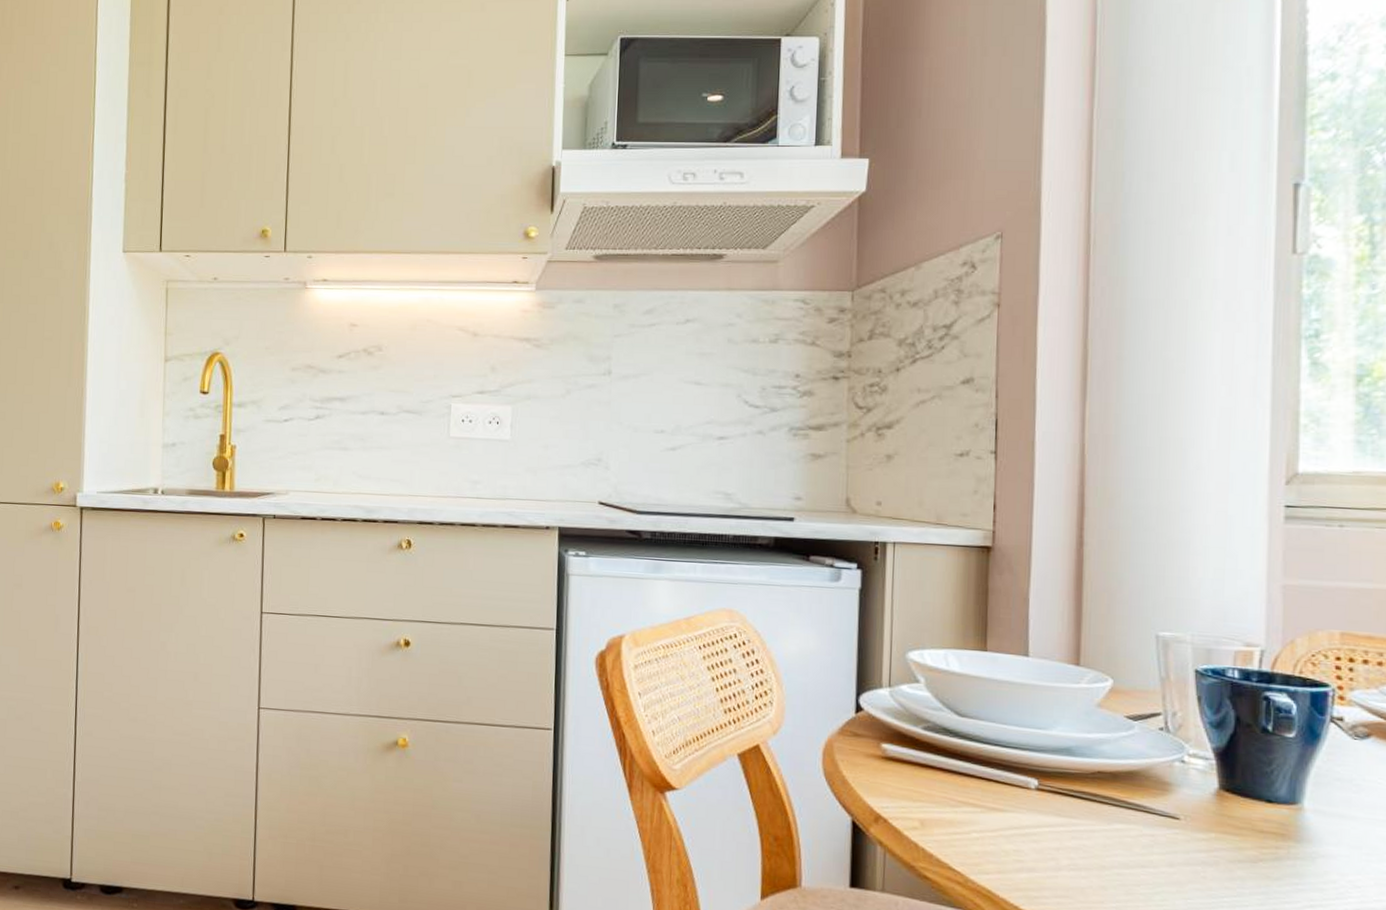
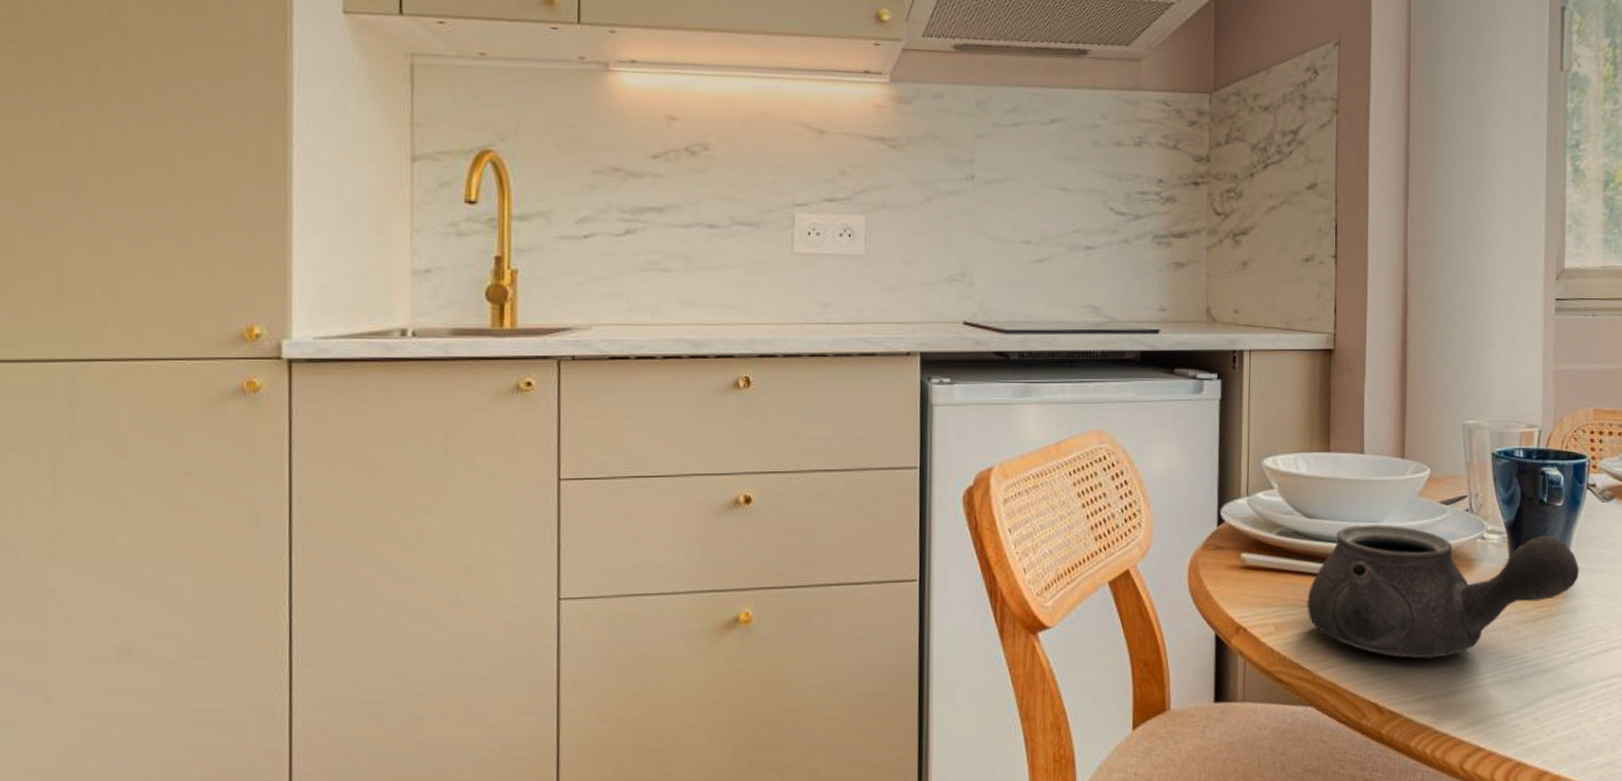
teapot: none [958,729,1319,884] -> present [1307,525,1579,659]

